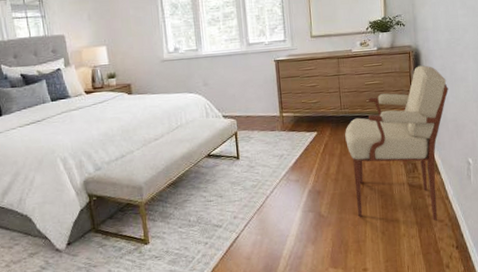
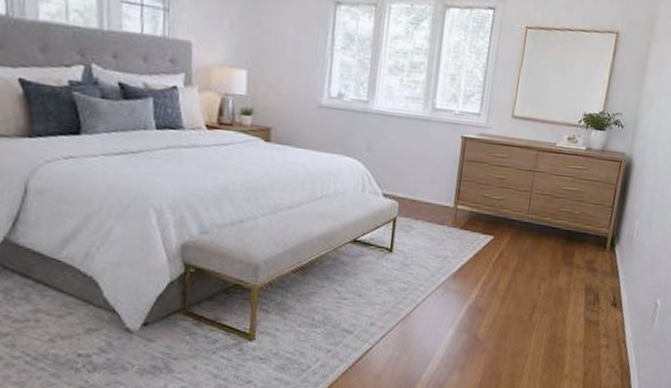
armchair: present [345,65,448,221] -> none [520,179,655,365]

